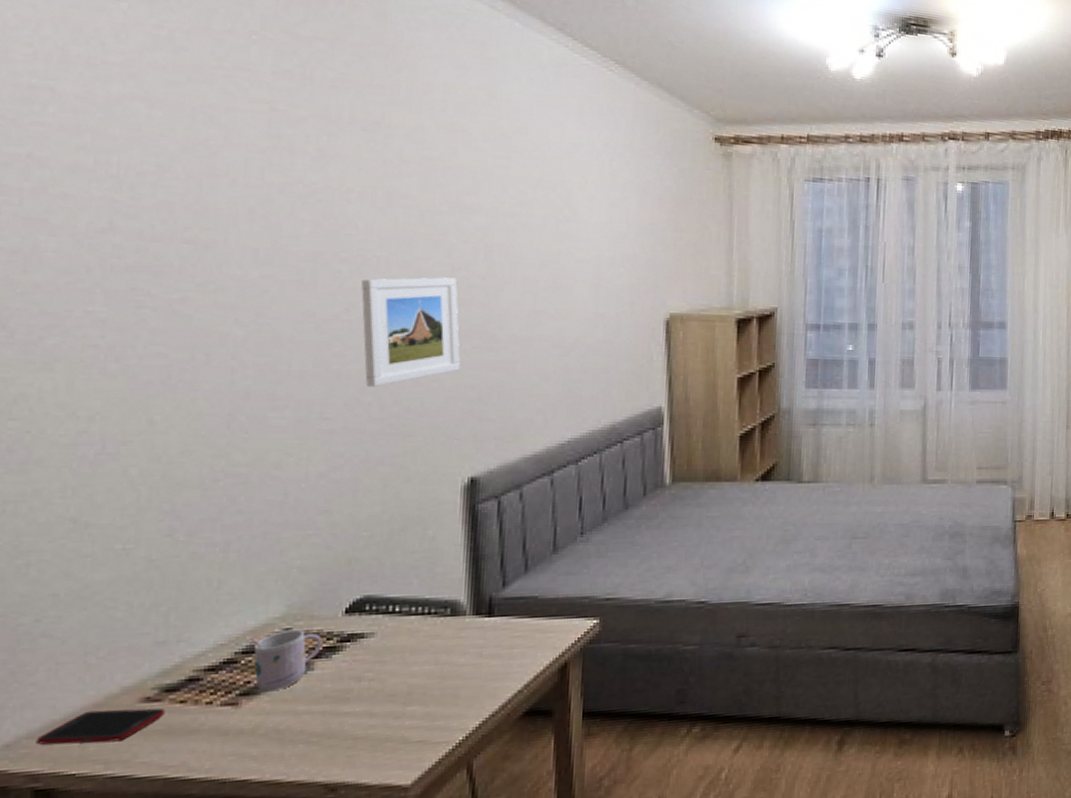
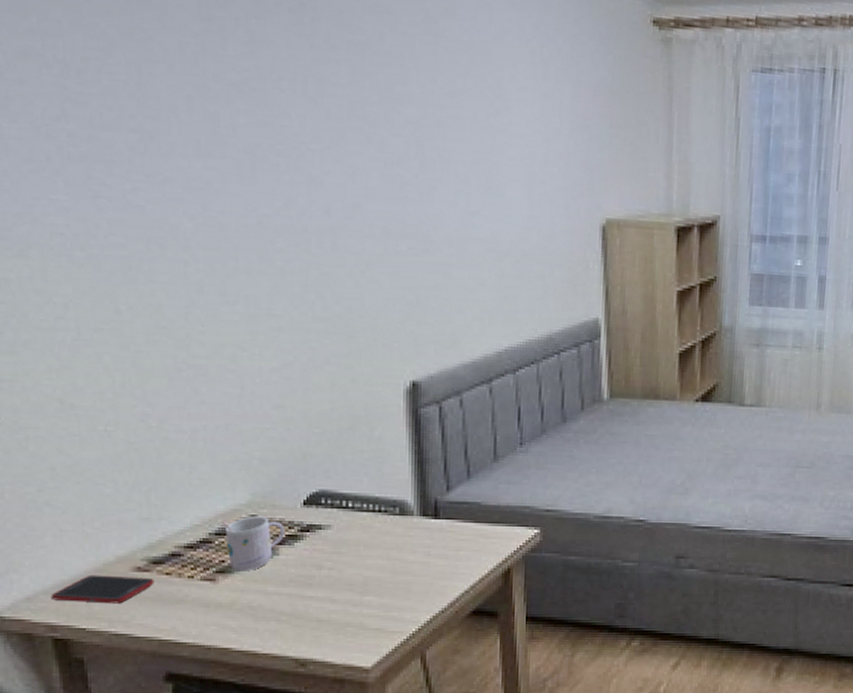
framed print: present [361,277,460,387] -> none [299,173,397,286]

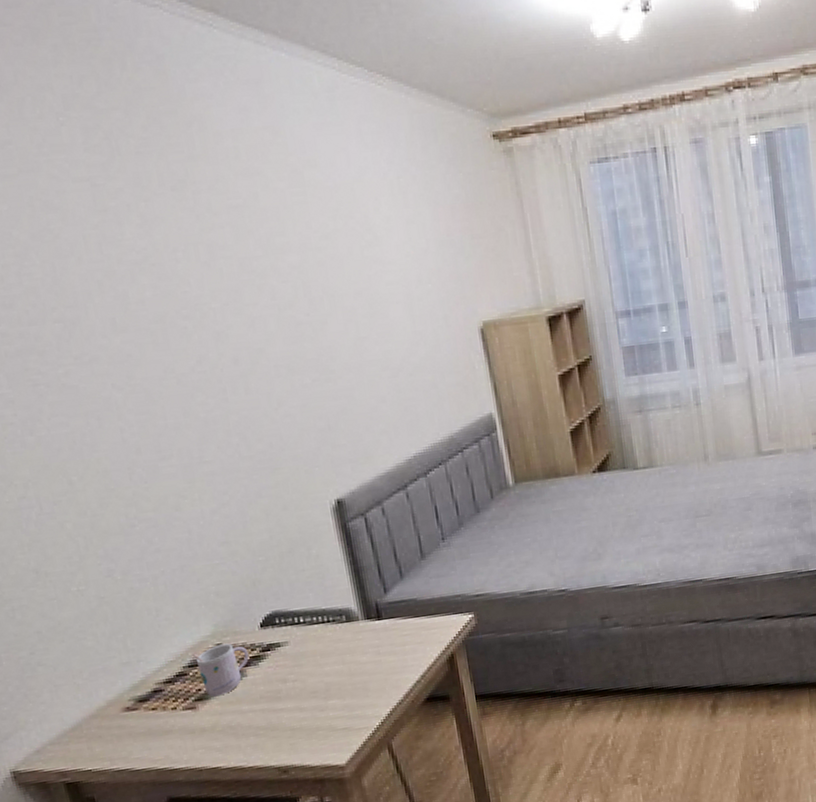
cell phone: present [50,575,155,604] -> none [56,715,144,749]

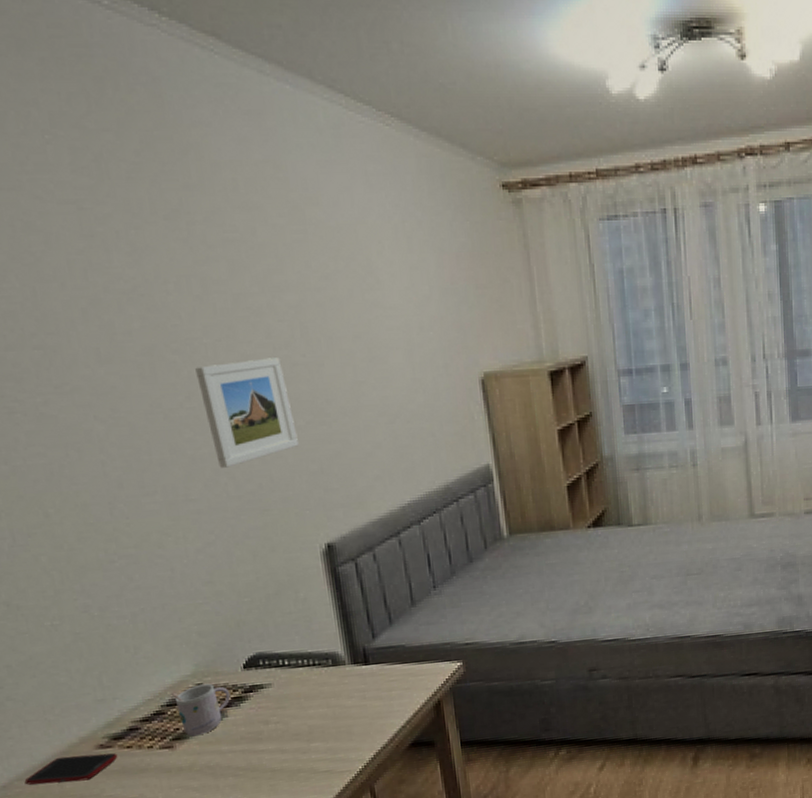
cell phone: none [56,715,144,749] -> present [24,753,118,785]
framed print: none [205,318,306,429] -> present [195,357,299,468]

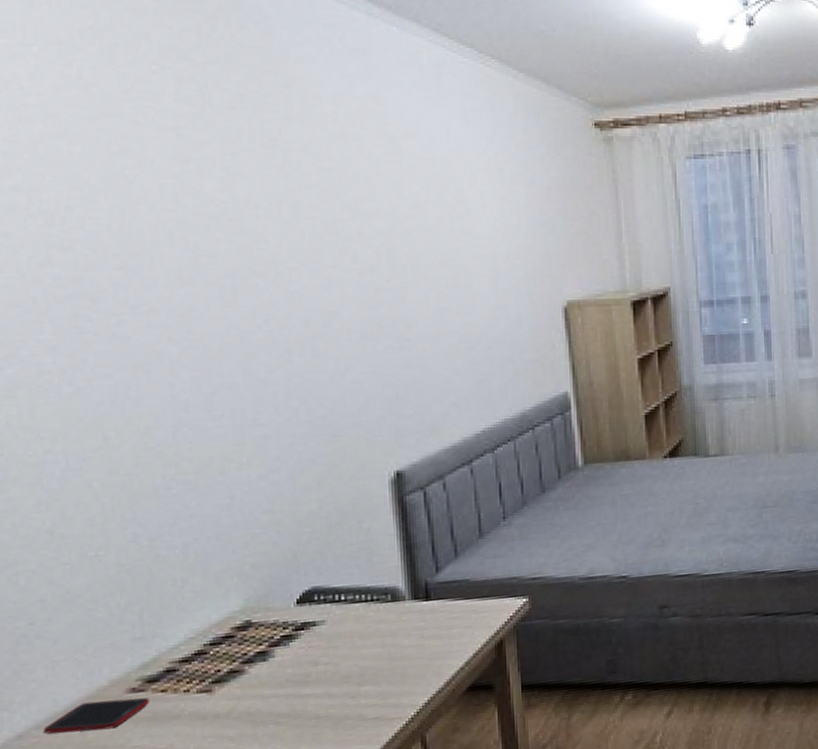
mug: present [170,683,231,736] -> none [215,620,280,679]
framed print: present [195,357,299,468] -> none [277,282,375,392]

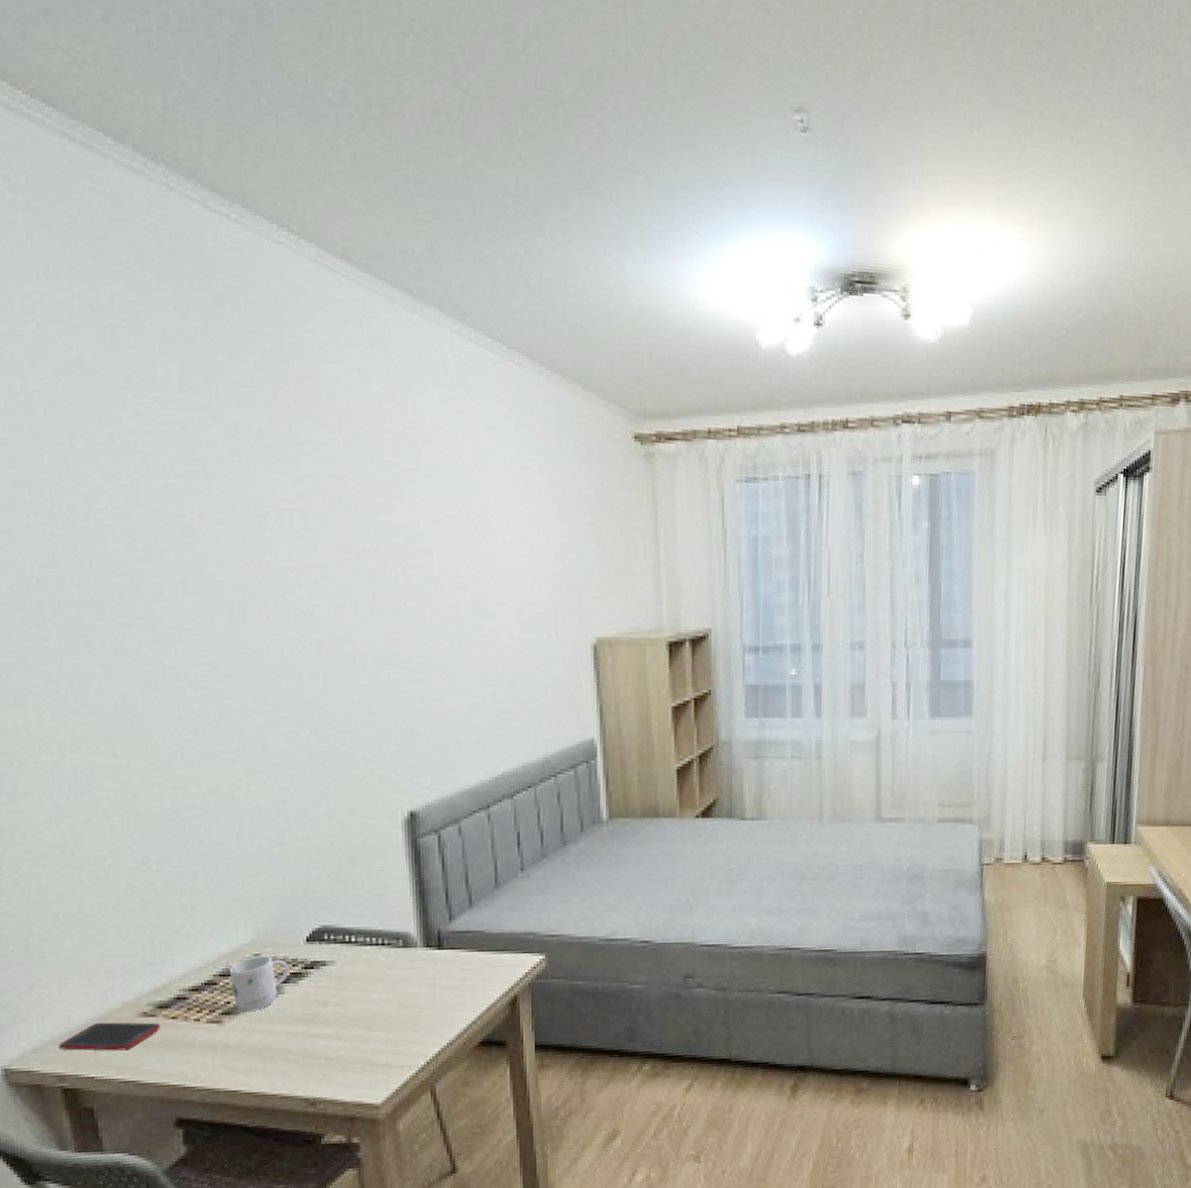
mug: none [215,620,280,679] -> present [225,955,289,1012]

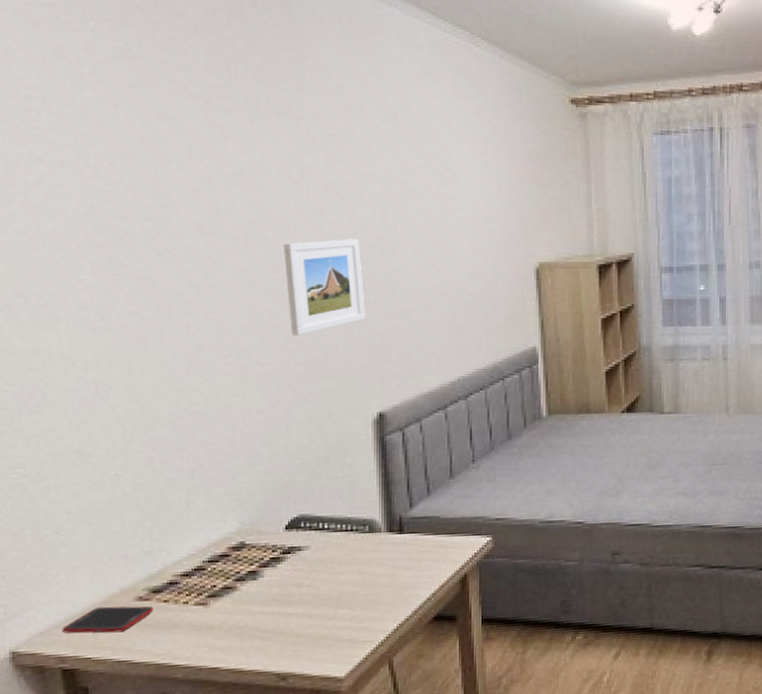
mug: present [225,955,289,1012] -> none [213,542,269,595]
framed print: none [288,604,390,720] -> present [284,239,365,336]

